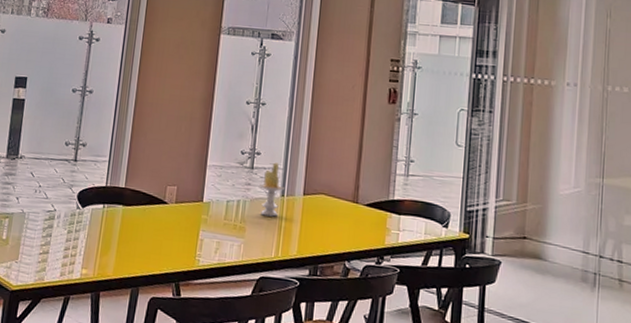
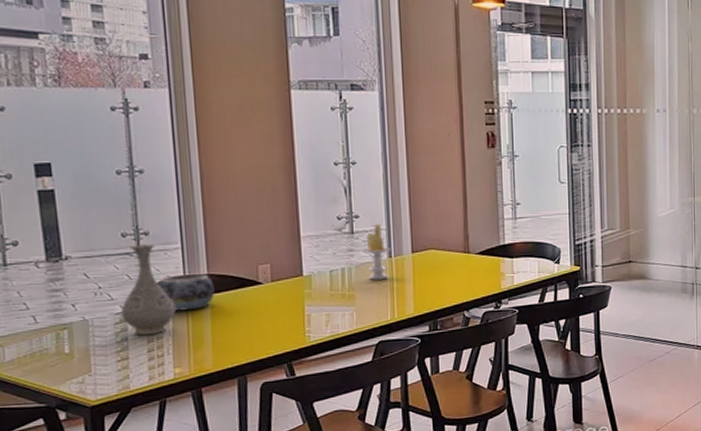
vase: none [51,153,94,235] -> present [121,244,176,336]
decorative bowl: none [84,184,128,219] -> present [157,274,215,311]

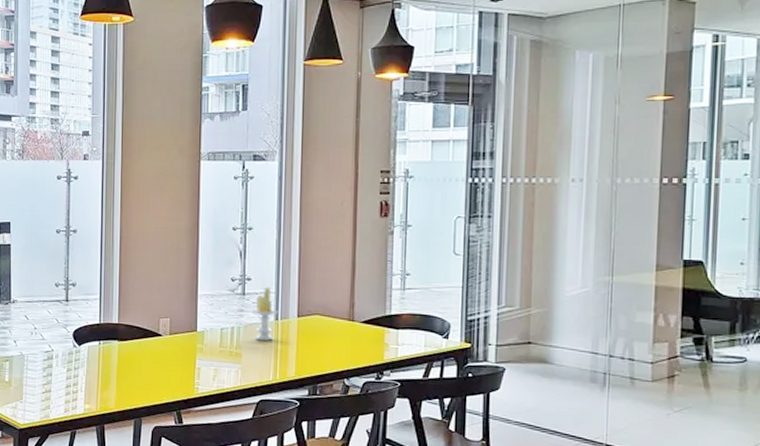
vase: present [121,244,176,336] -> none [49,293,90,373]
decorative bowl: present [157,274,215,311] -> none [78,322,123,355]

